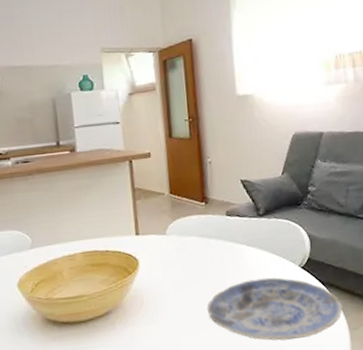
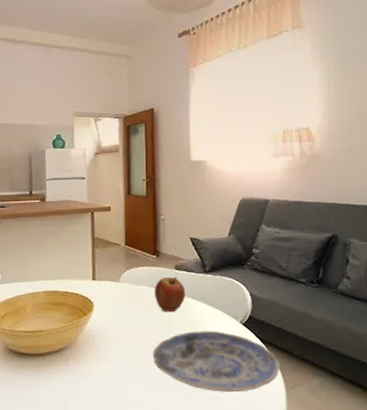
apple: none [205,223,240,263] -> present [155,276,186,313]

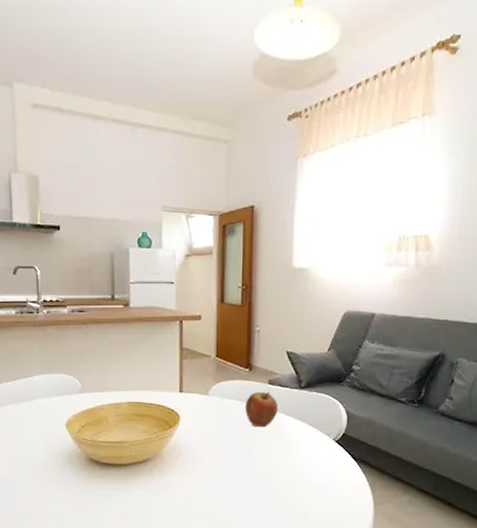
plate: present [152,330,281,392] -> none [240,447,371,506]

